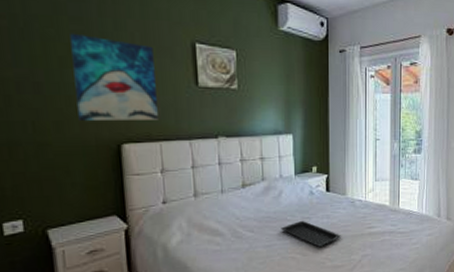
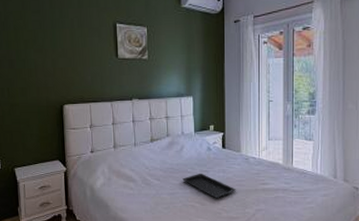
wall art: present [70,33,158,120] -> none [32,22,89,87]

